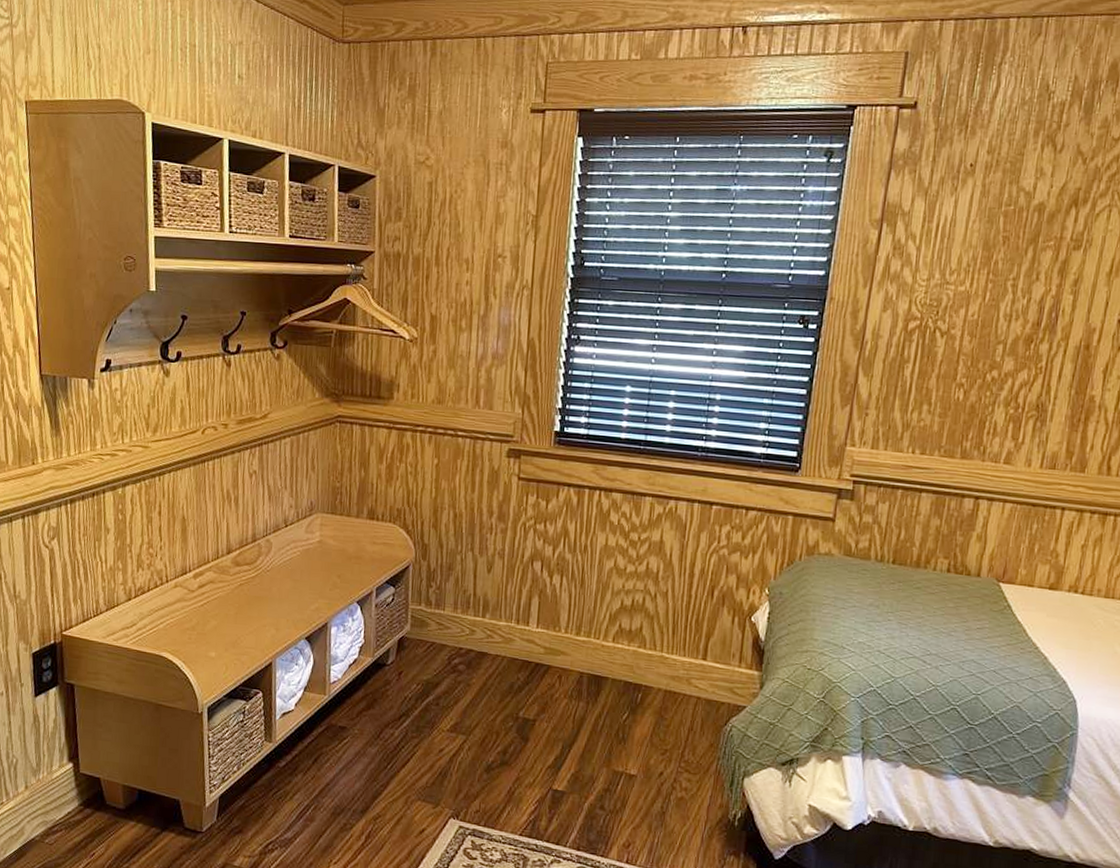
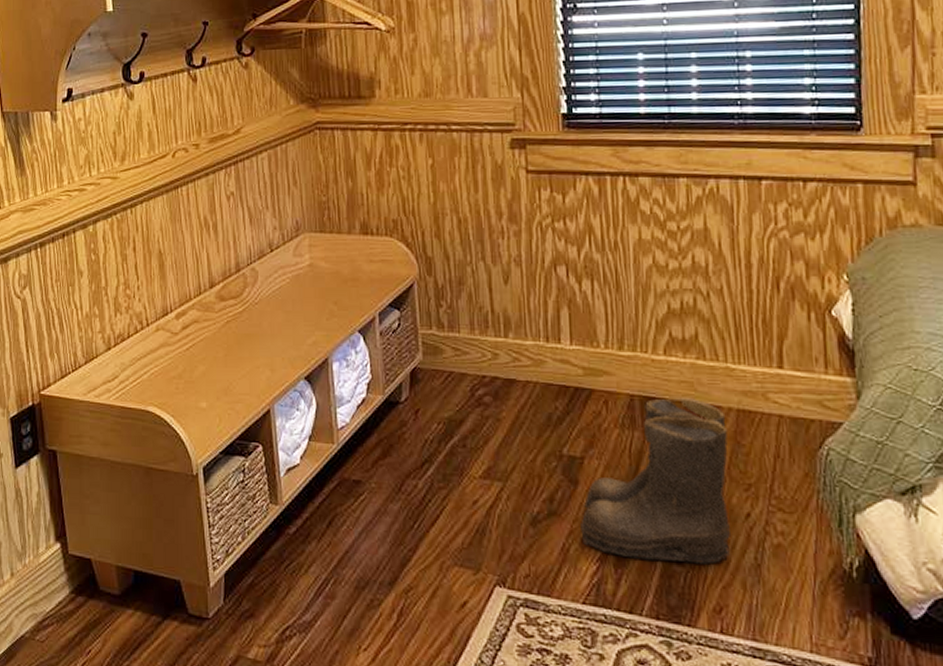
boots: none [525,677,655,810] -> present [580,398,730,564]

